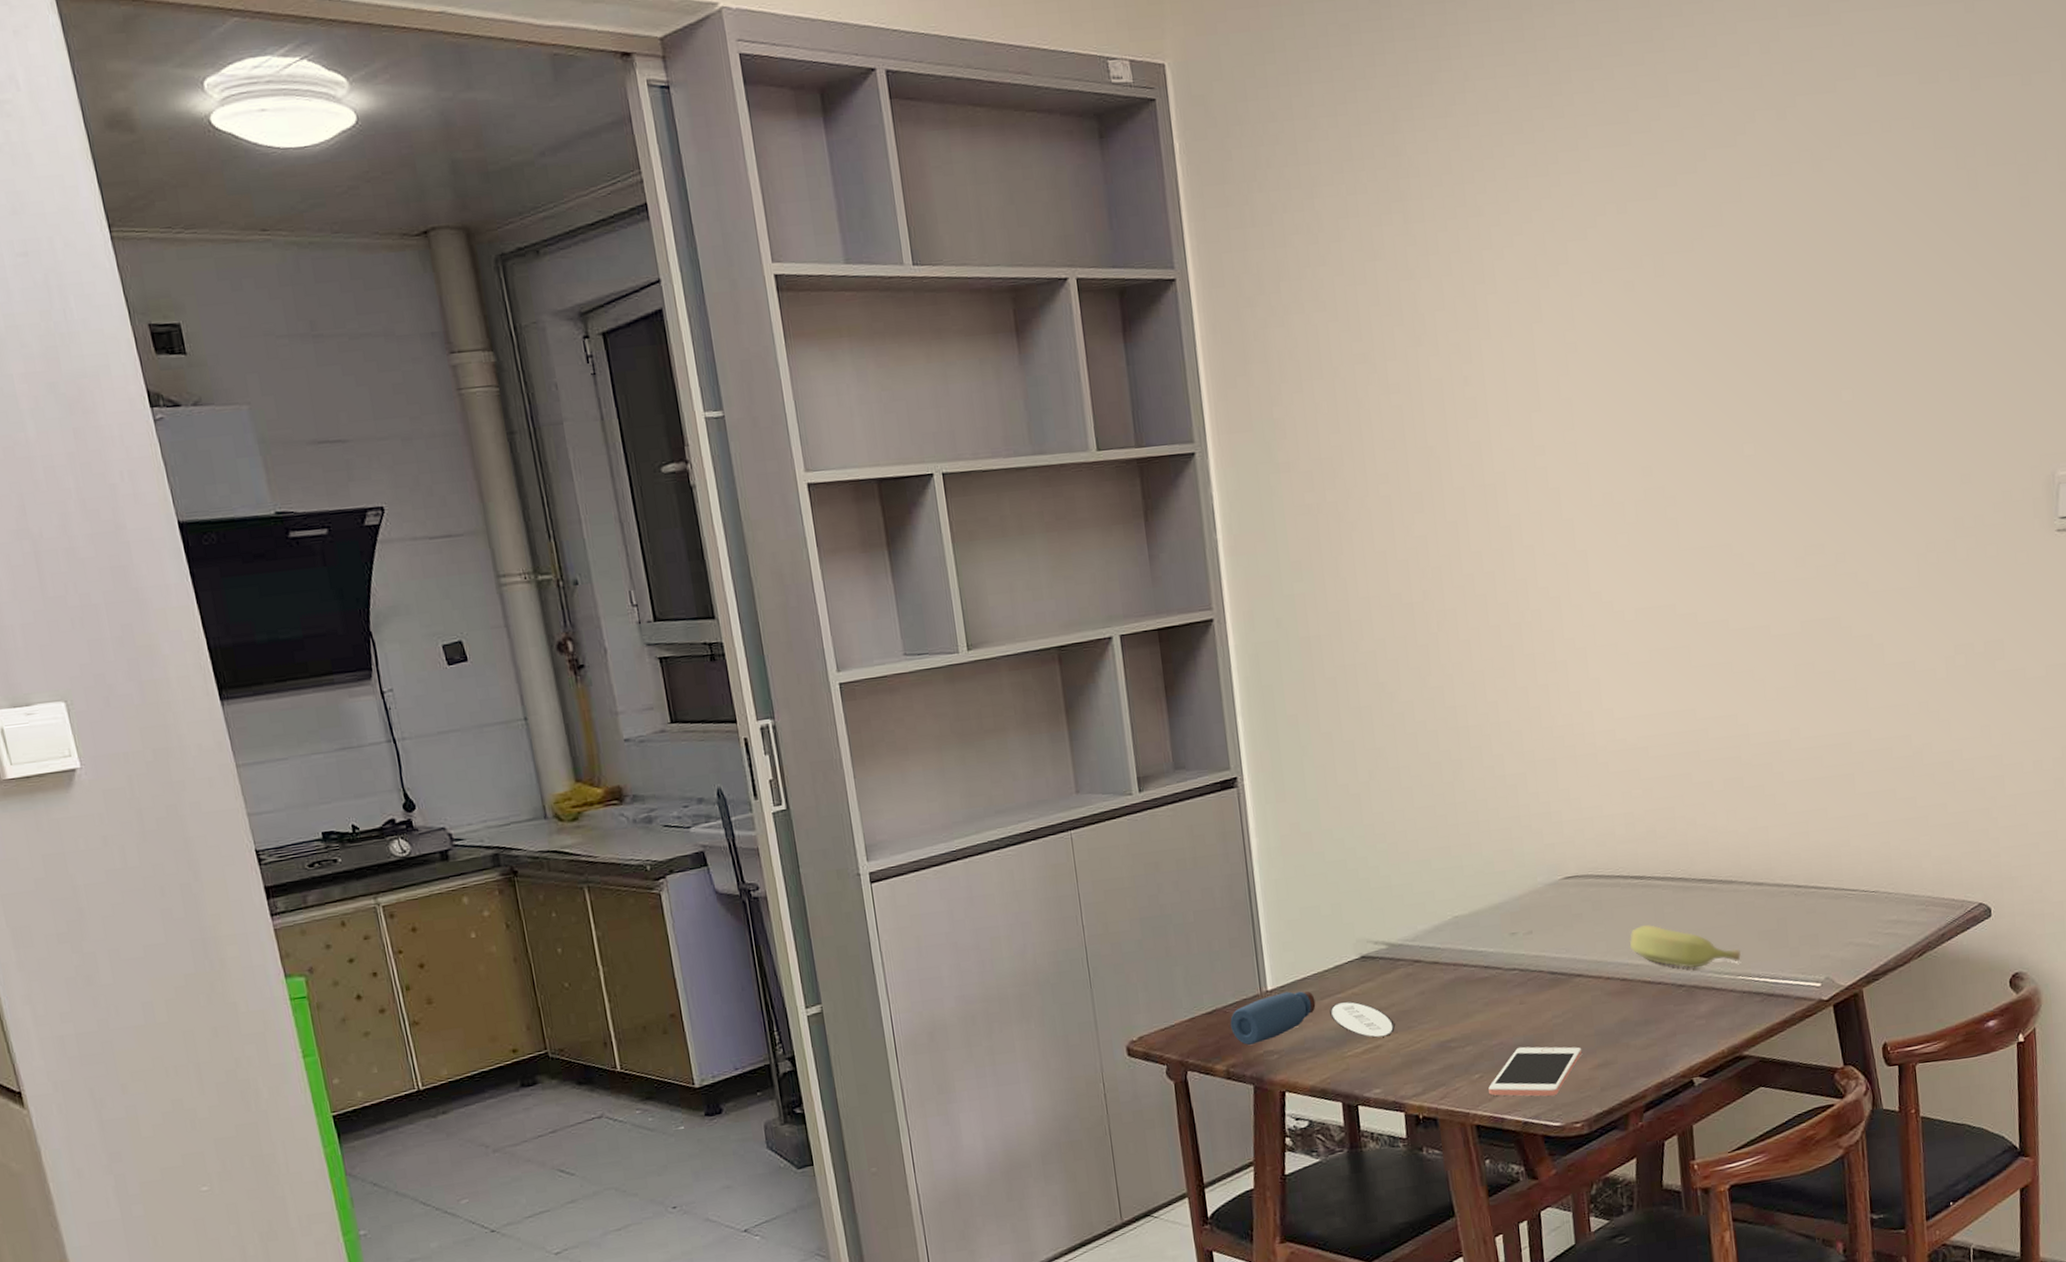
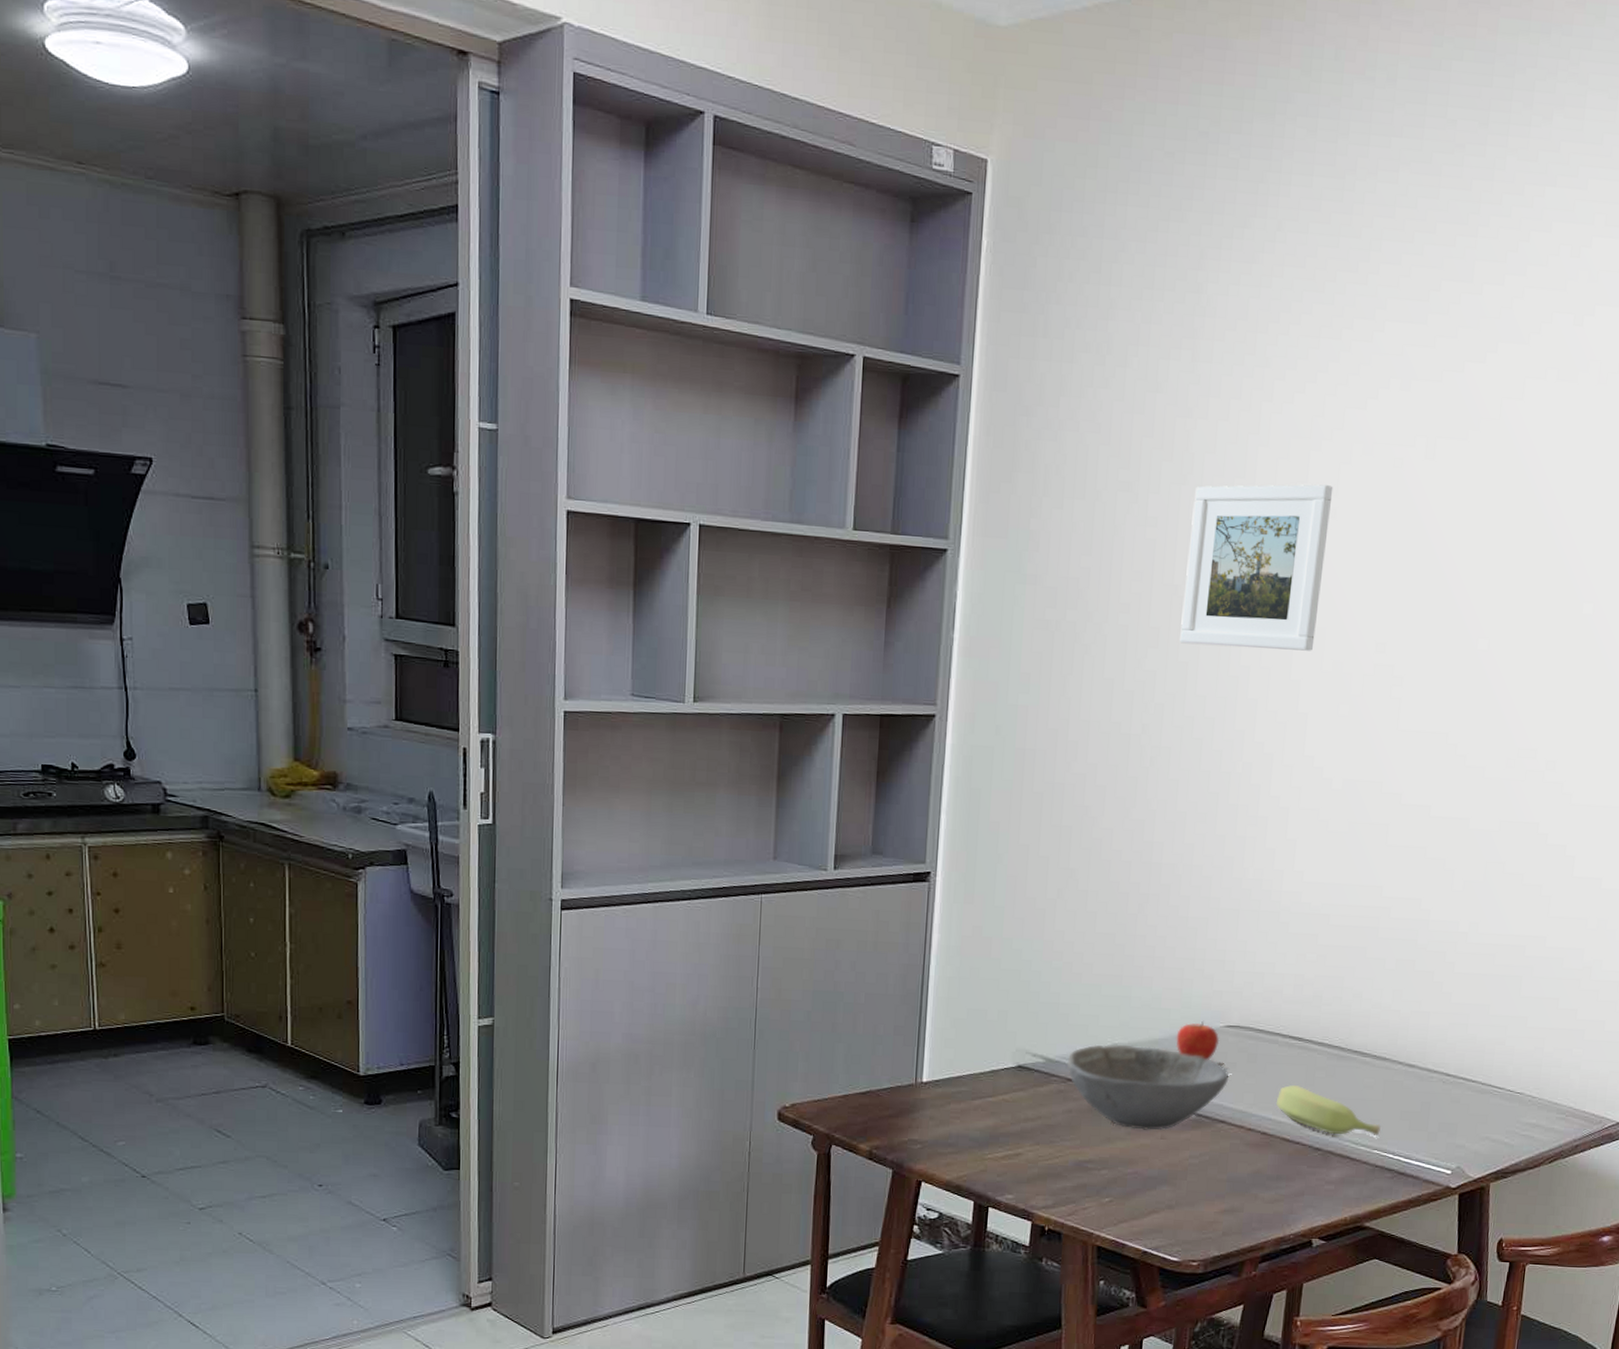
water bottle: present [1230,991,1395,1046] -> none [881,1086,1038,1146]
bowl: none [1410,912,1578,1000] -> present [1067,1044,1229,1130]
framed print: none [1432,320,1580,504] -> present [1180,484,1333,651]
cell phone: present [1488,1046,1583,1097] -> none [1115,1179,1212,1232]
fruit: none [1516,876,1561,916] -> present [1176,1020,1220,1060]

